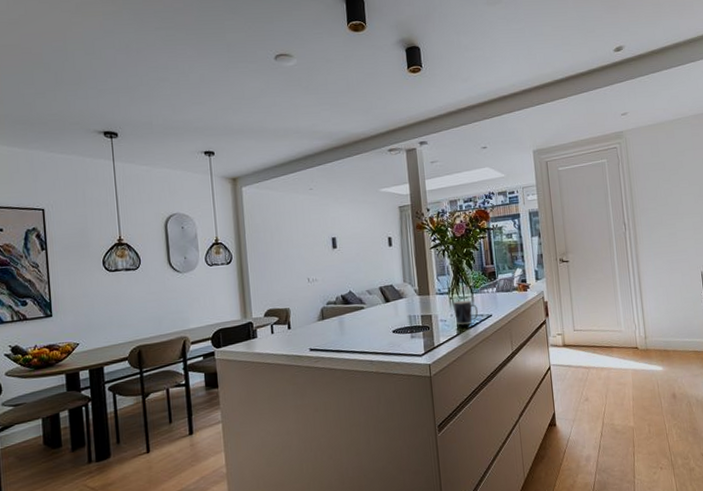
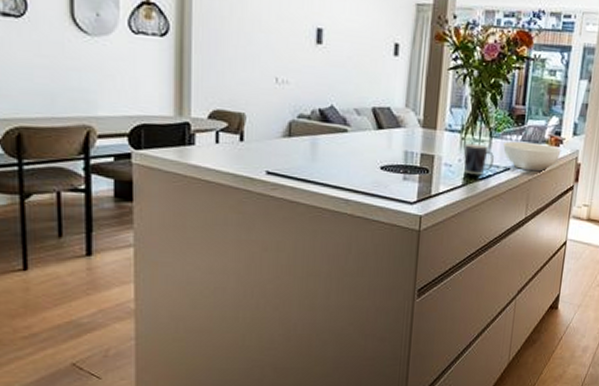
bowl: none [483,291,530,315] -> present [503,141,562,172]

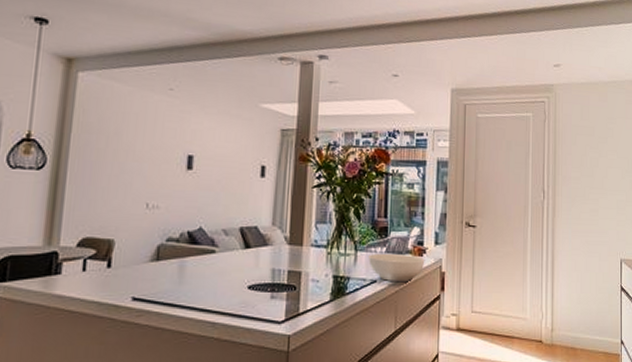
mug: present [463,143,494,175] -> none [330,258,360,290]

